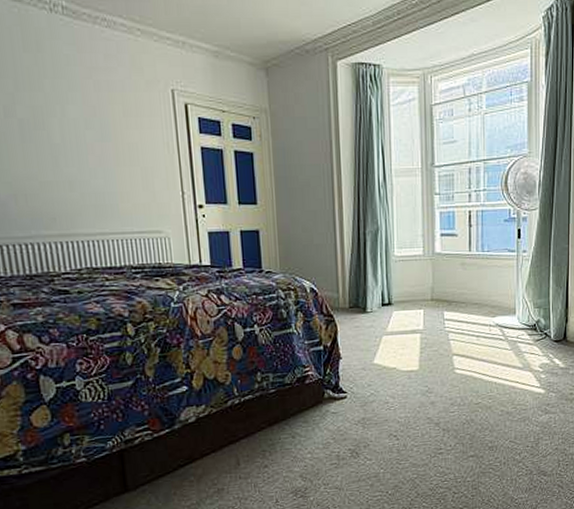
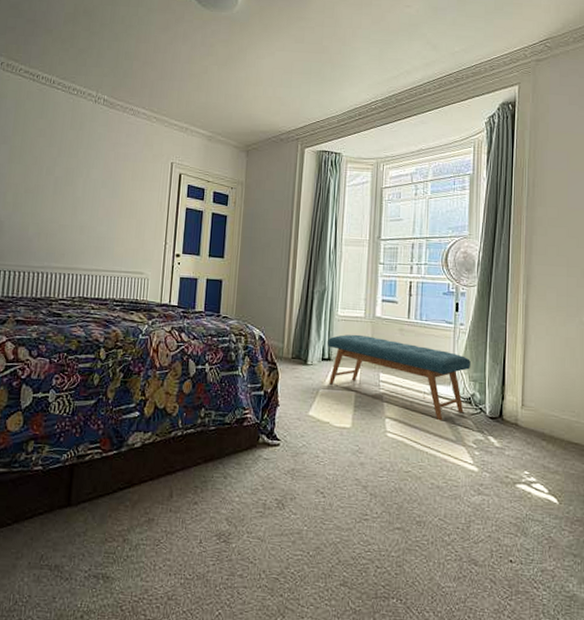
bench: none [386,274,534,351] -> present [328,334,470,421]

